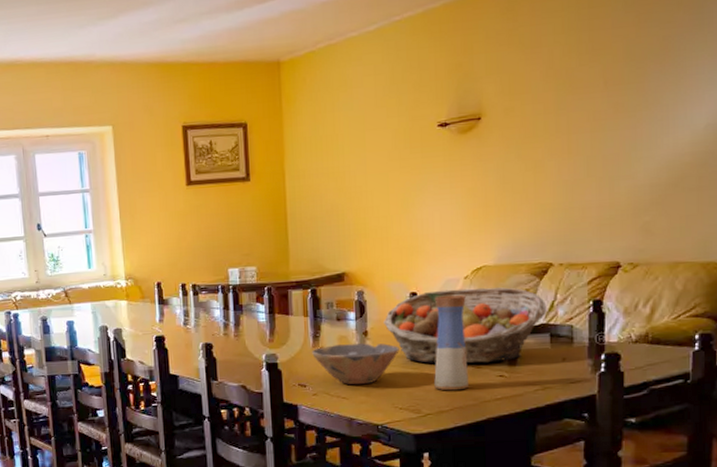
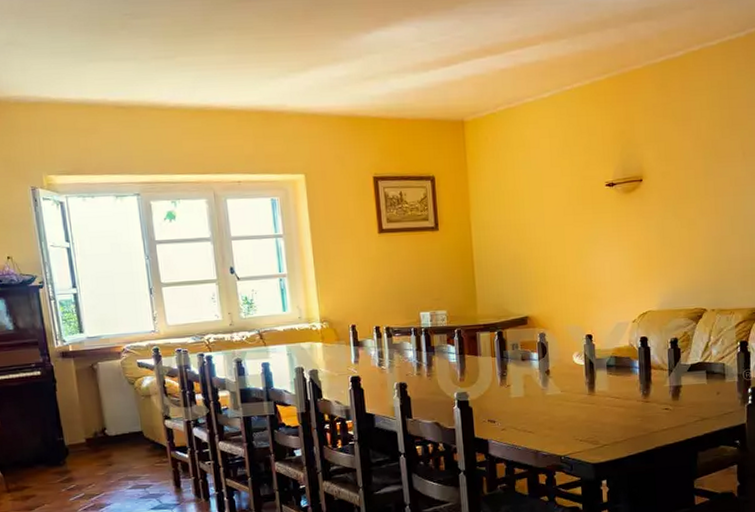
bowl: present [312,343,399,385] -> none [500,381,578,420]
fruit basket: present [383,287,547,364] -> none [563,330,703,399]
vase: present [434,295,468,391] -> none [608,337,639,424]

